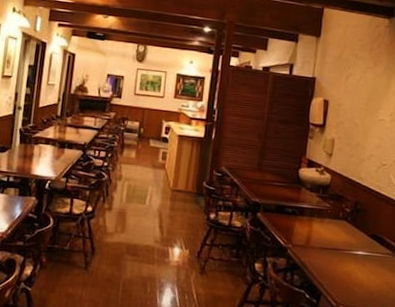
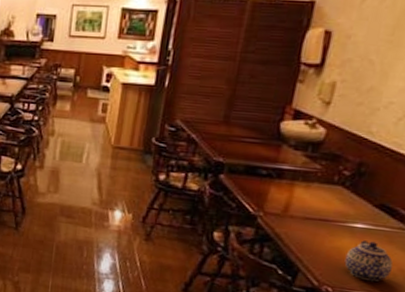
teapot: none [353,265,386,299] -> present [344,240,393,282]

